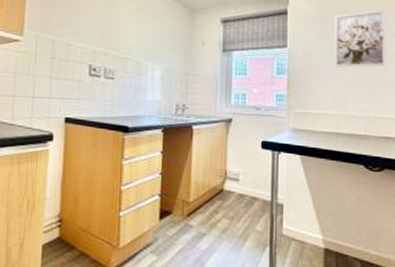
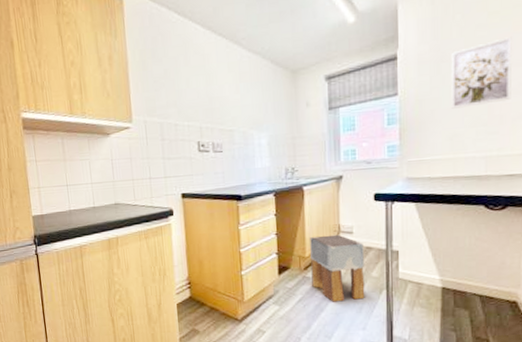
stool: none [194,180,249,257] -> present [310,234,365,302]

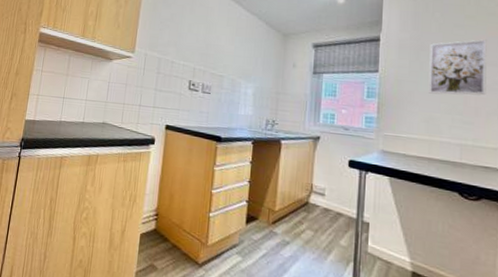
stool: present [310,234,365,302] -> none [278,192,334,268]

